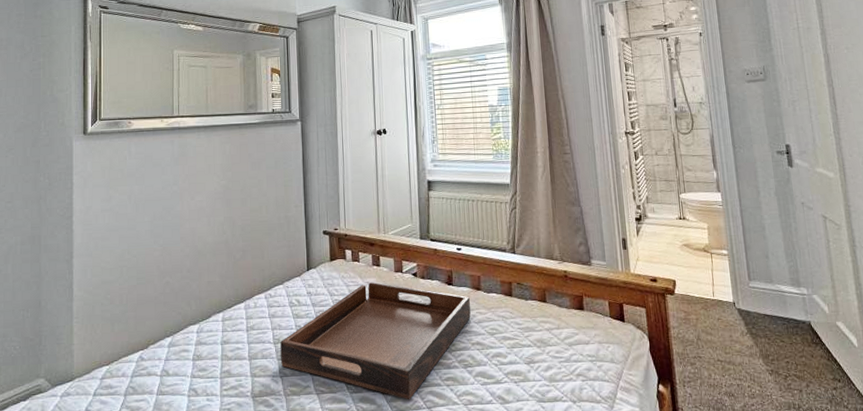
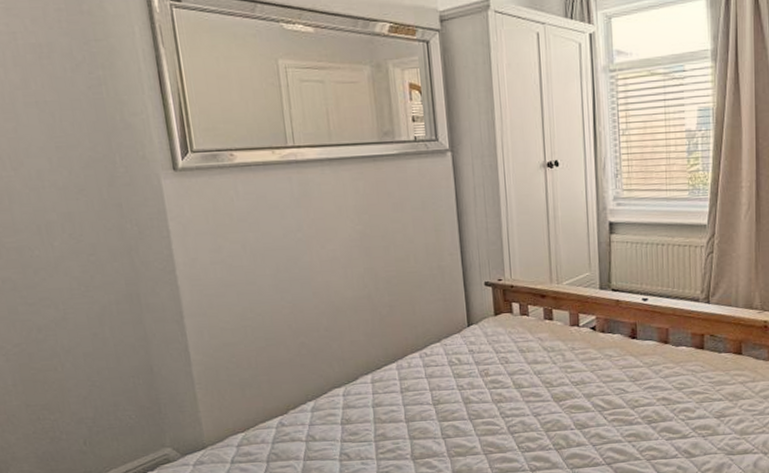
serving tray: present [280,282,471,400] -> none [441,338,657,457]

